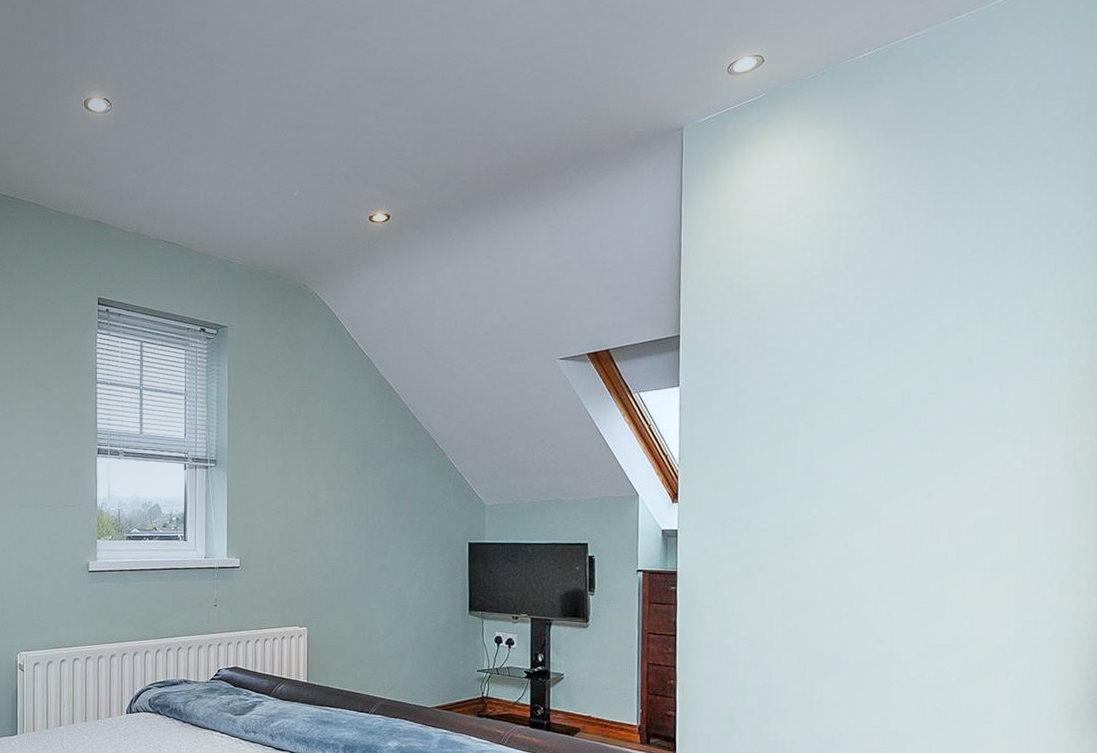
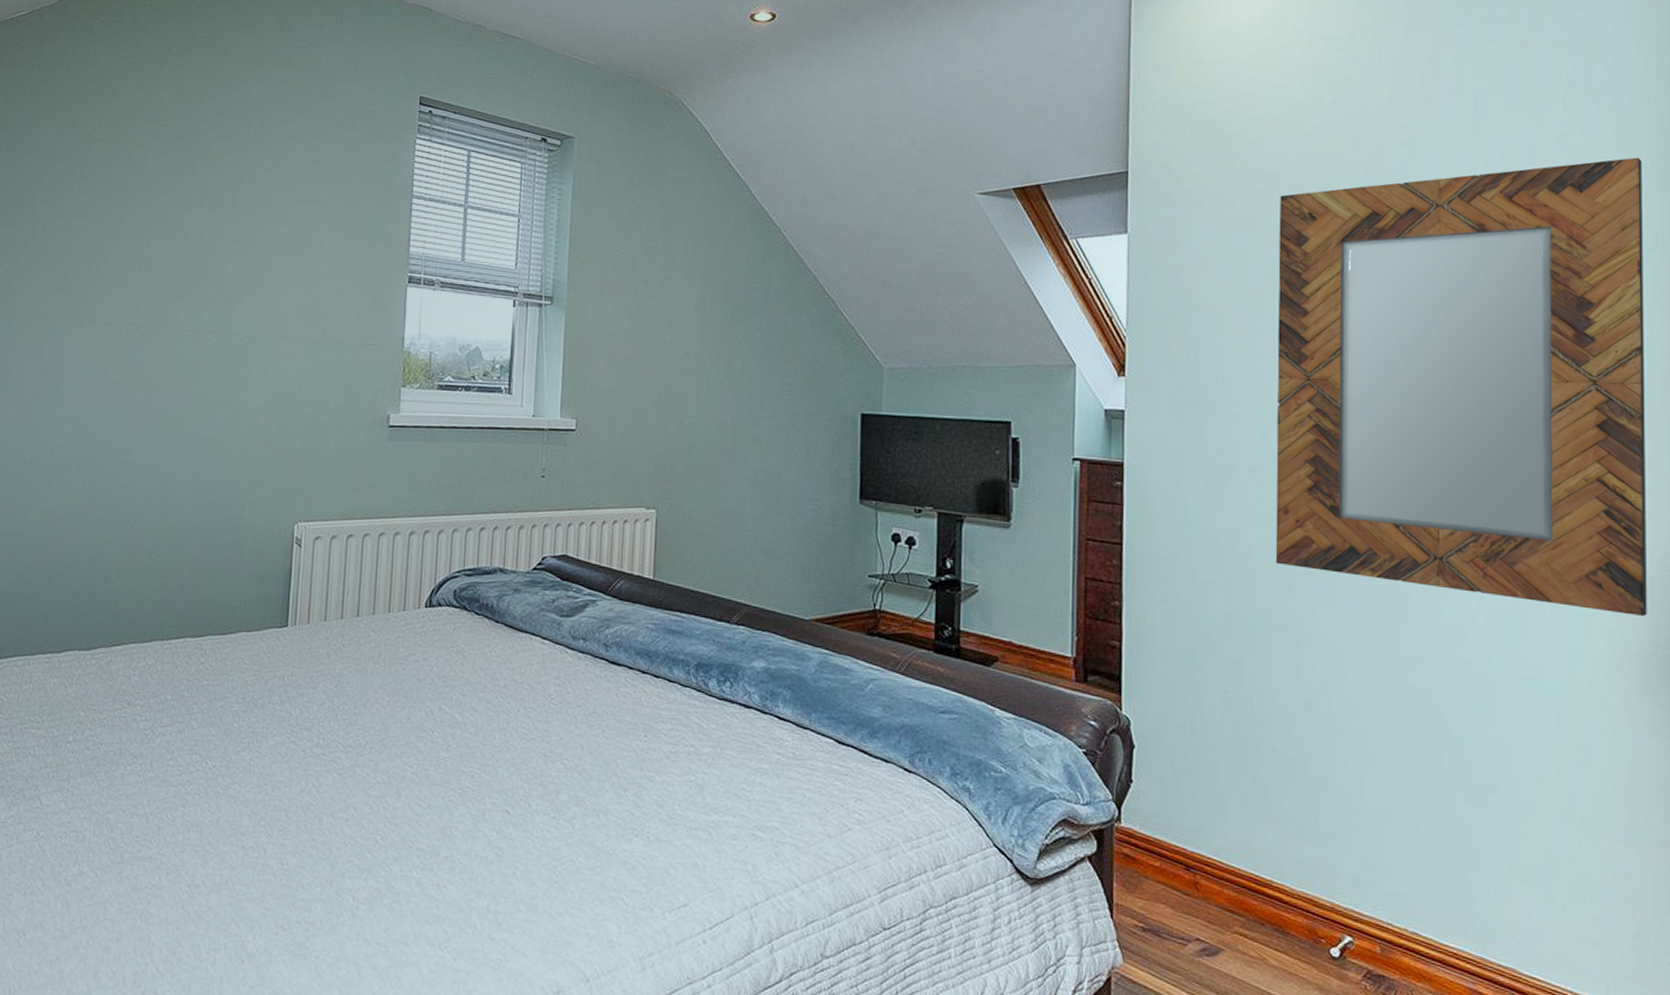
home mirror: none [795,306,1090,671] -> present [1275,157,1648,617]

